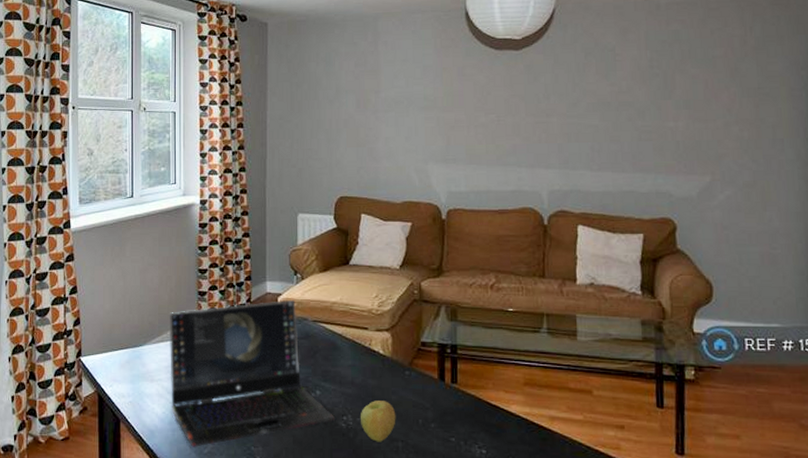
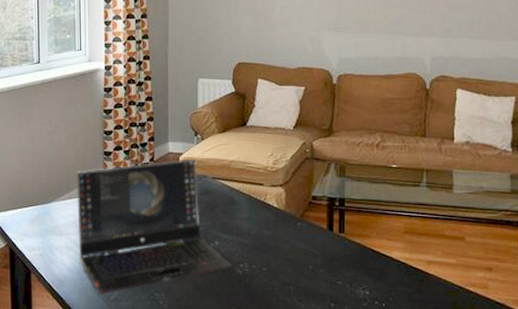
apple: present [360,400,396,442] -> none [255,249,288,286]

